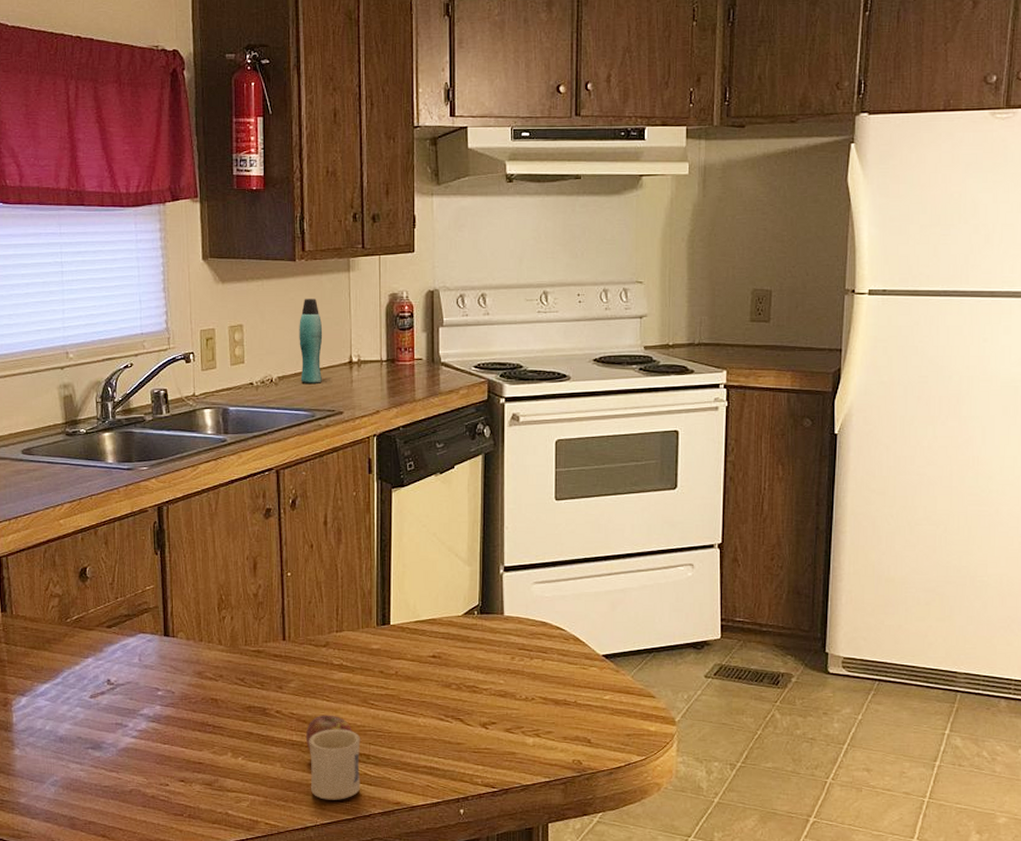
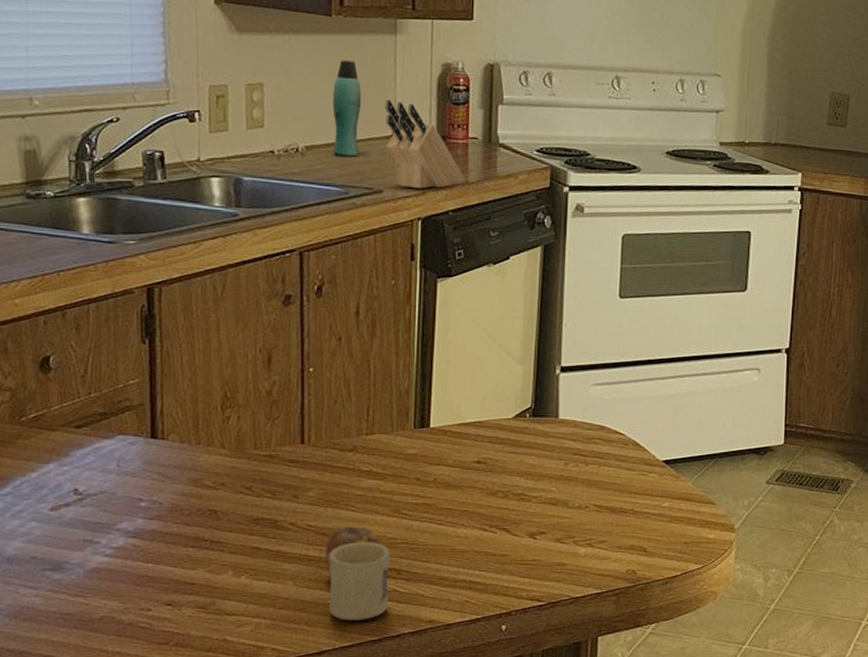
knife block: none [342,330,413,409] -> present [385,99,466,189]

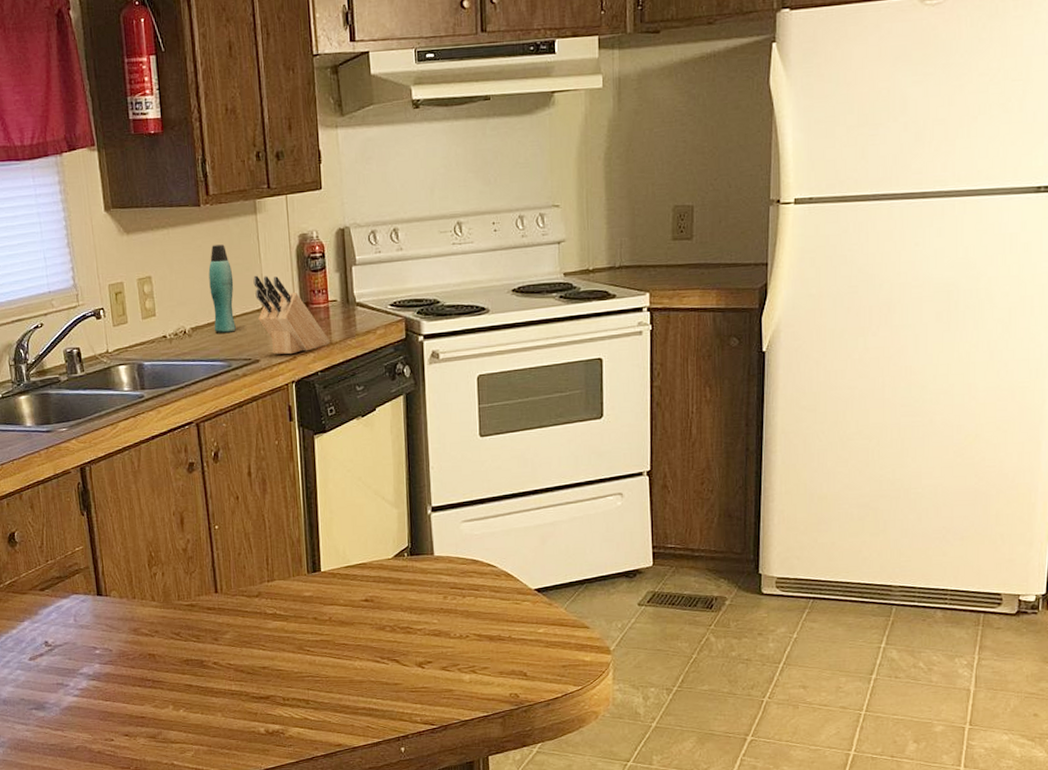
mug: present [326,526,391,621] -> none [245,663,302,746]

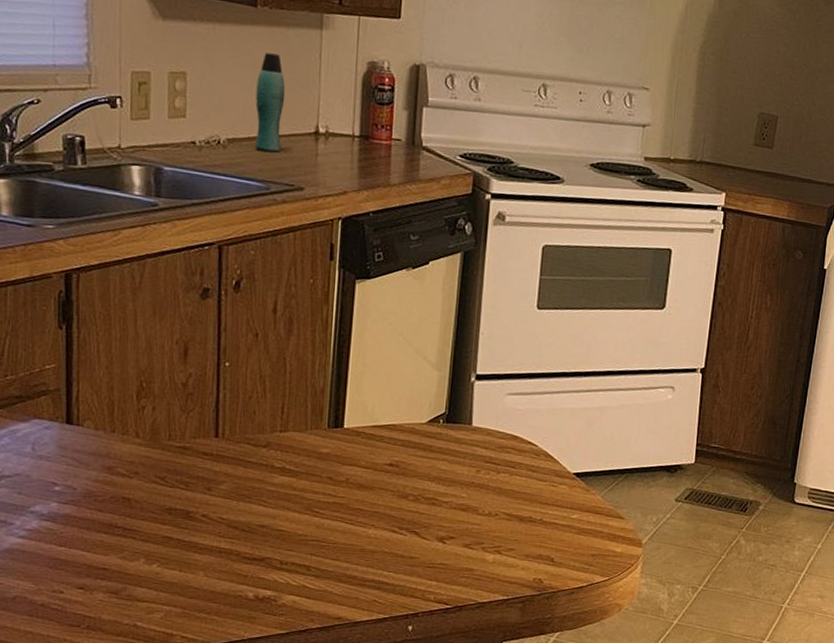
knife block: present [253,275,330,355] -> none [308,95,388,189]

